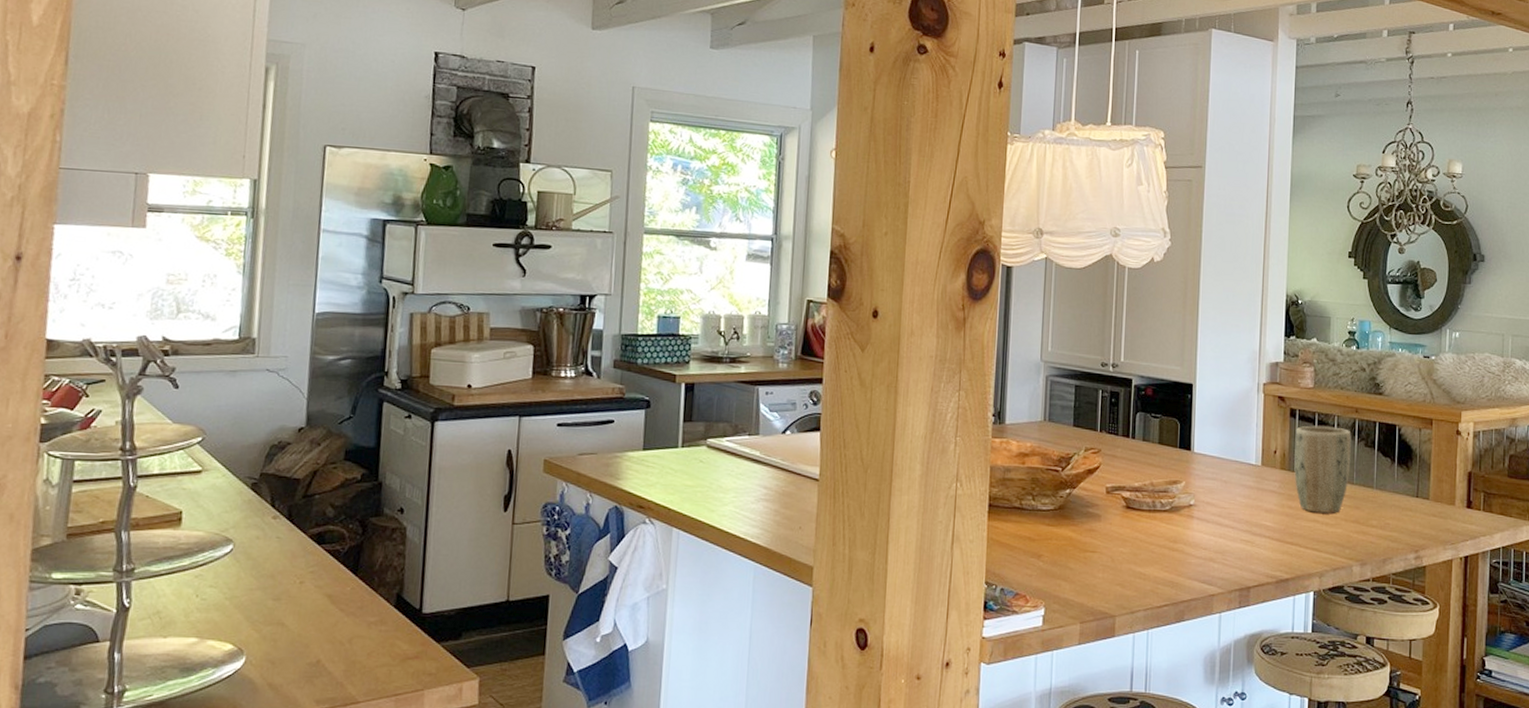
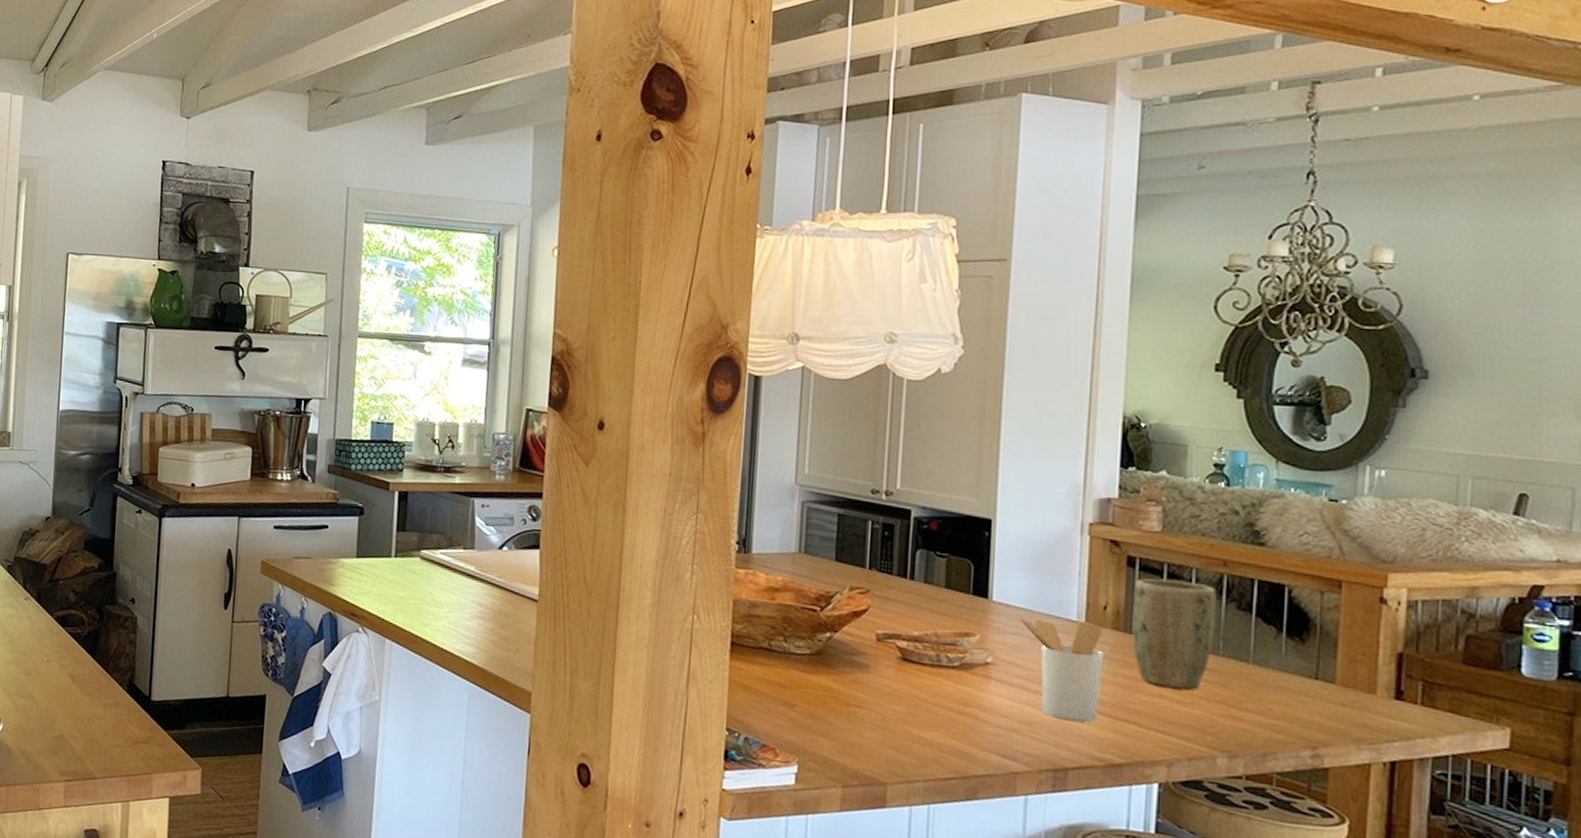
utensil holder: none [1212,462,1275,548] -> present [1017,614,1104,723]

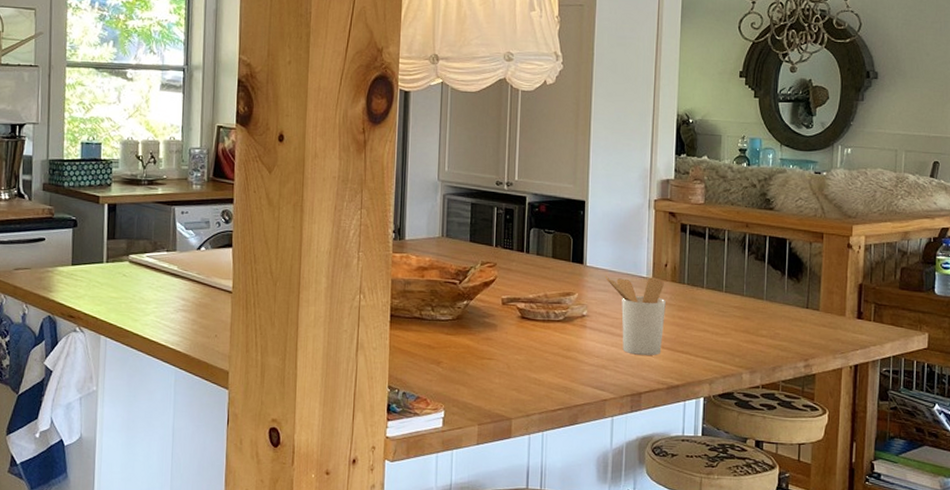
plant pot: present [1132,578,1217,690] -> none [685,240,742,324]

